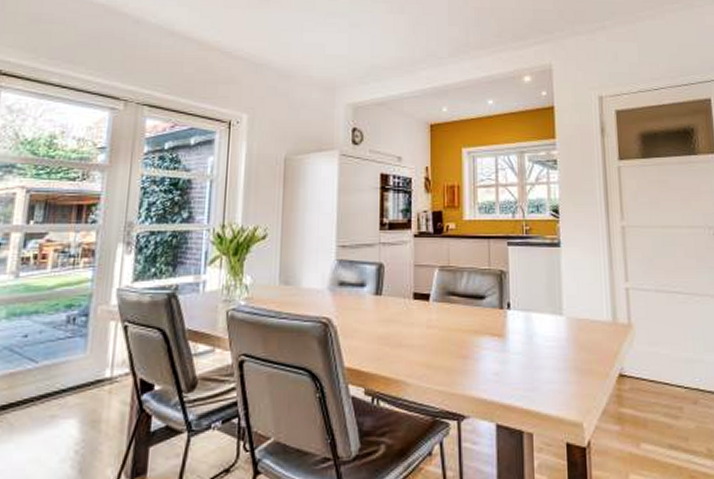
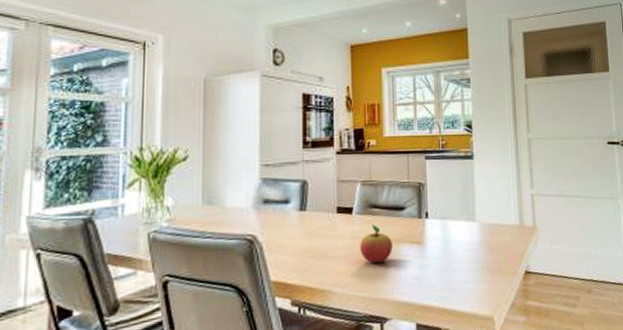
fruit: none [437,313,471,356] -> present [360,224,392,264]

